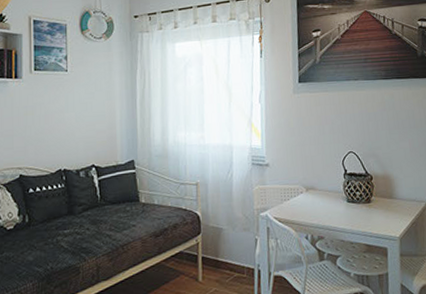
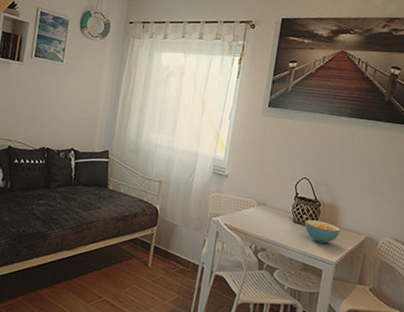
cereal bowl: none [359,195,398,219] -> present [305,220,340,243]

